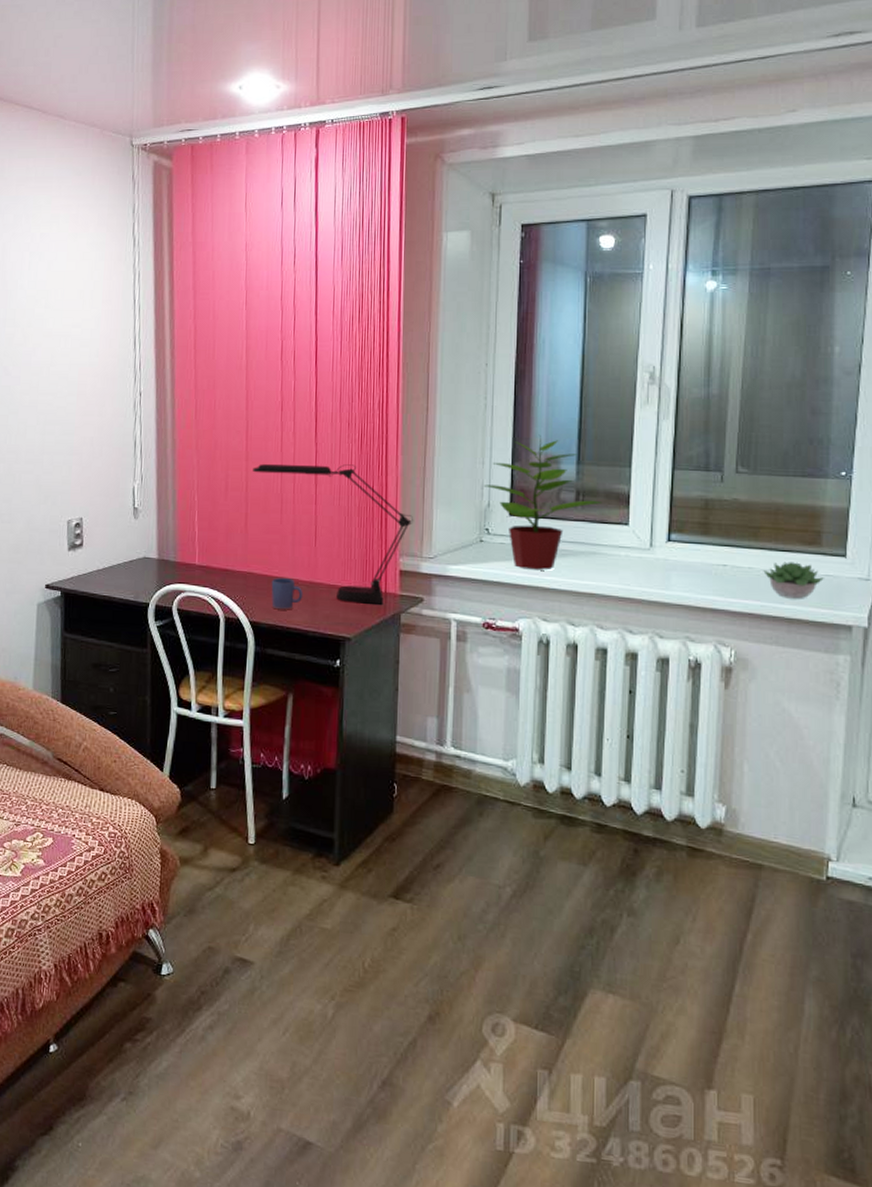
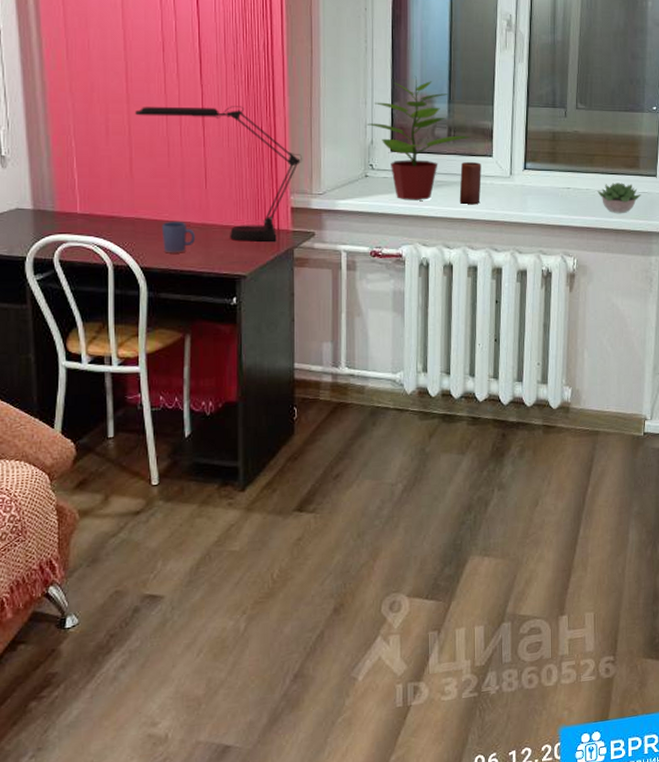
candle: none [587,530,615,578] -> present [459,162,482,204]

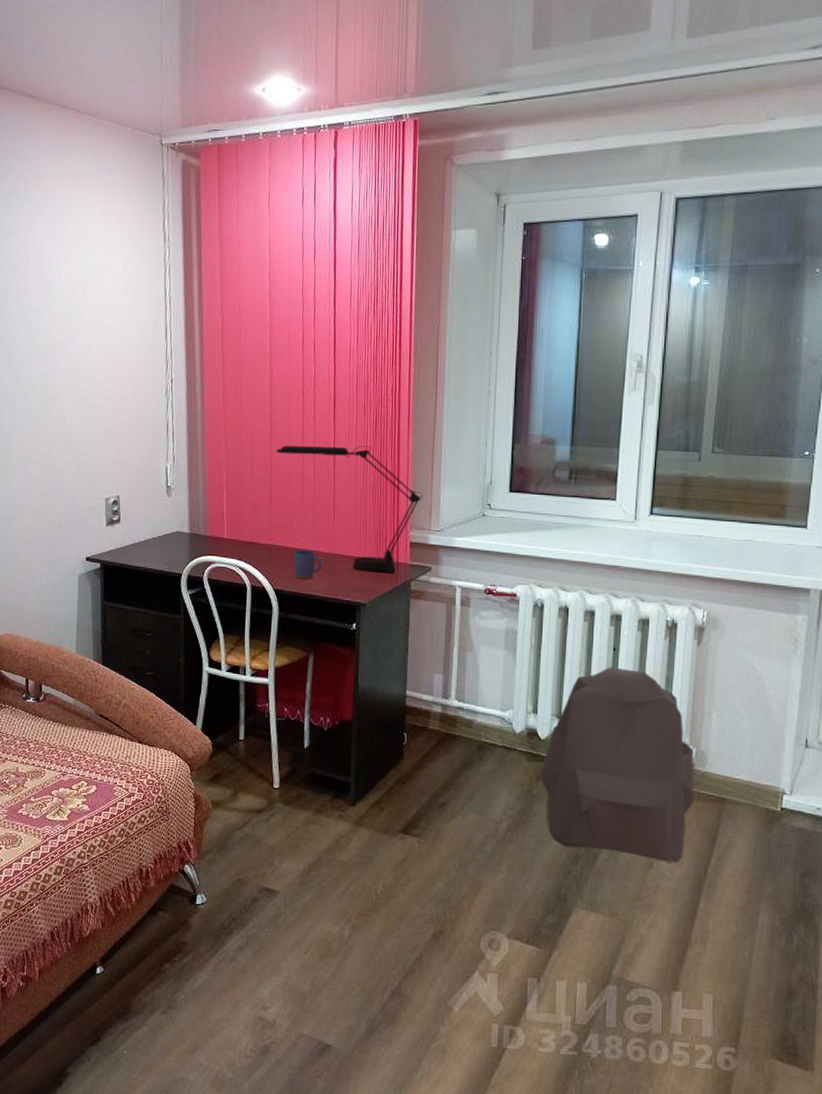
potted plant: present [367,76,470,201] -> none [486,418,593,542]
backpack: none [433,319,572,499] -> present [540,667,695,863]
candle: present [459,162,482,204] -> none [578,505,603,548]
succulent plant: present [597,183,641,214] -> none [734,532,787,567]

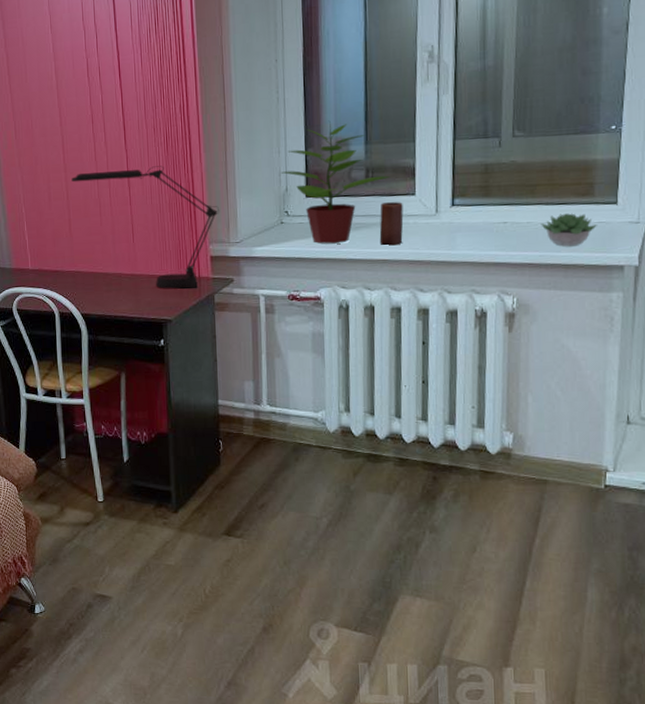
mug: present [293,549,323,579] -> none [97,272,127,301]
potted plant: none [486,418,593,542] -> present [281,120,390,245]
backpack: present [540,667,695,863] -> none [357,360,515,545]
candle: none [578,505,603,548] -> present [379,202,404,245]
succulent plant: none [734,532,787,567] -> present [541,213,597,248]

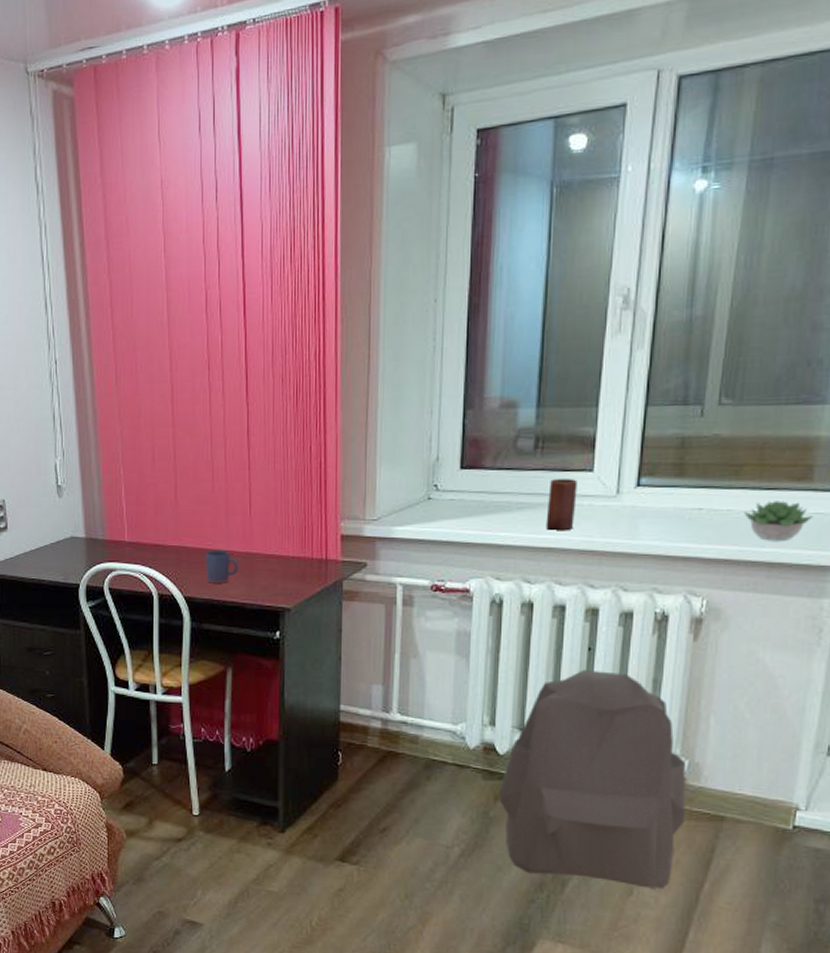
desk lamp: present [71,166,220,289] -> none [180,424,356,572]
mug: none [97,272,127,301] -> present [205,549,239,583]
potted plant: present [281,120,390,245] -> none [432,376,564,526]
backpack: none [357,360,515,545] -> present [499,669,687,889]

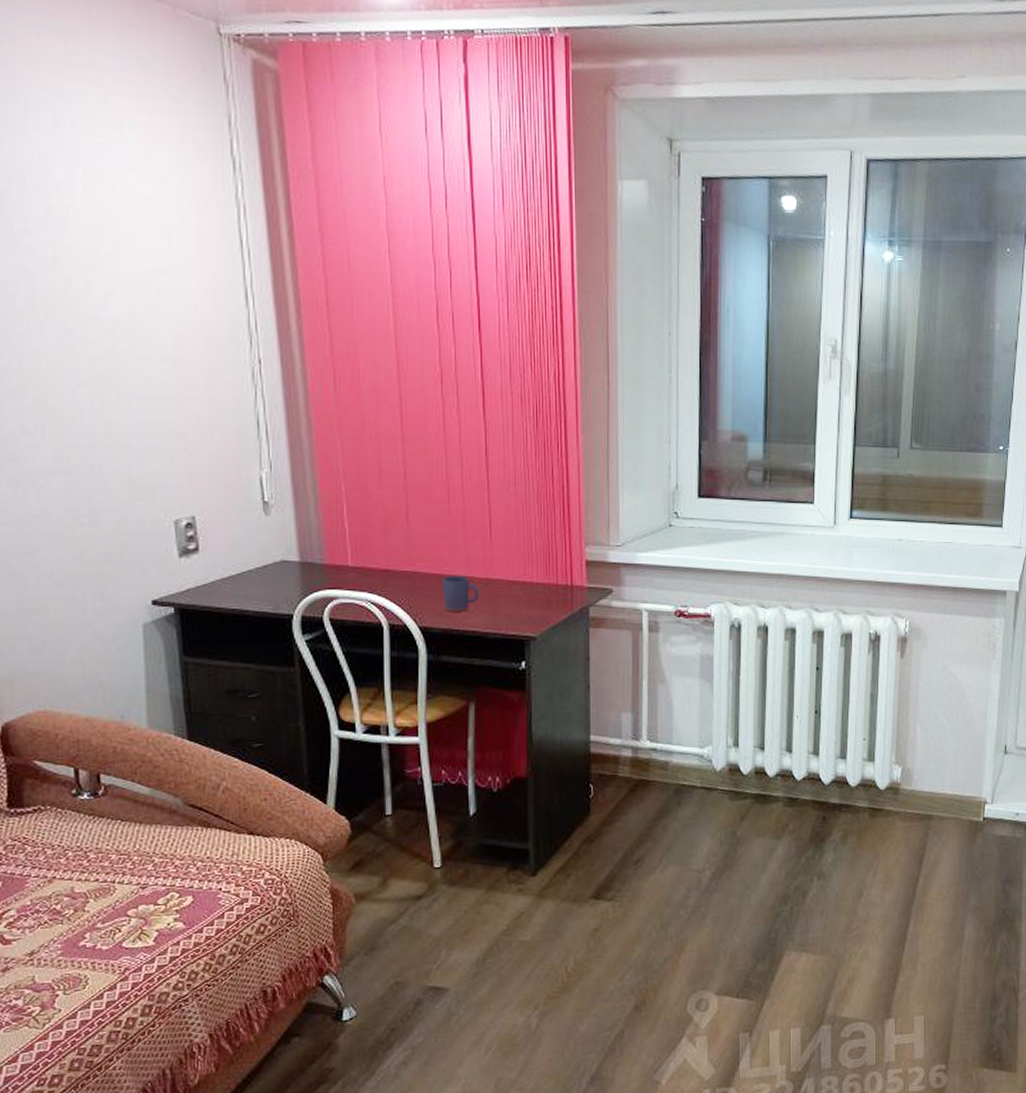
backpack: present [499,669,687,889] -> none [745,688,902,889]
candle: present [545,479,578,530] -> none [776,510,801,557]
succulent plant: present [744,501,813,543] -> none [934,534,984,570]

